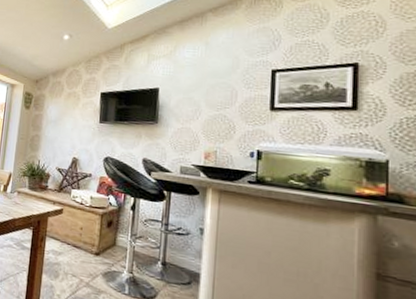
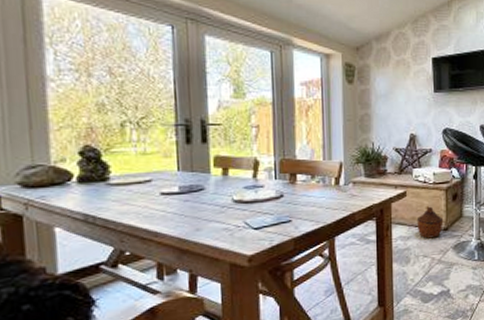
woven basket: none [69,227,96,260] -> present [416,206,444,239]

